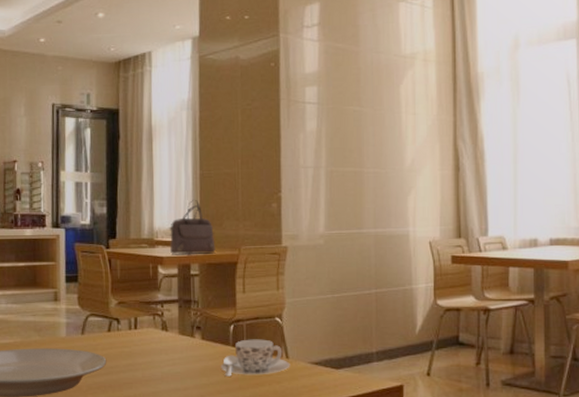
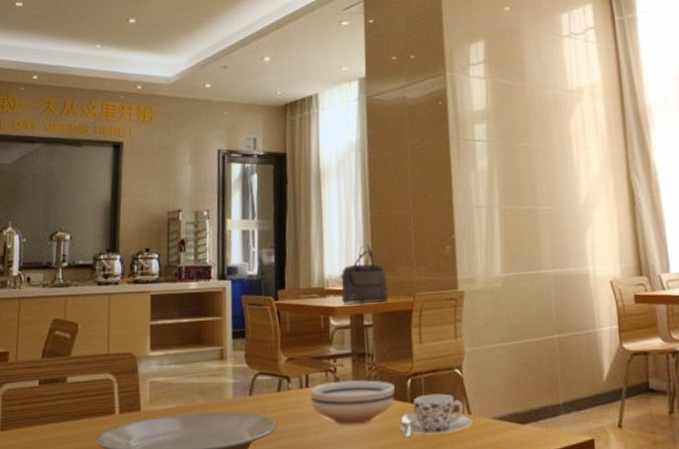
bowl: none [138,323,219,364] -> present [310,379,396,425]

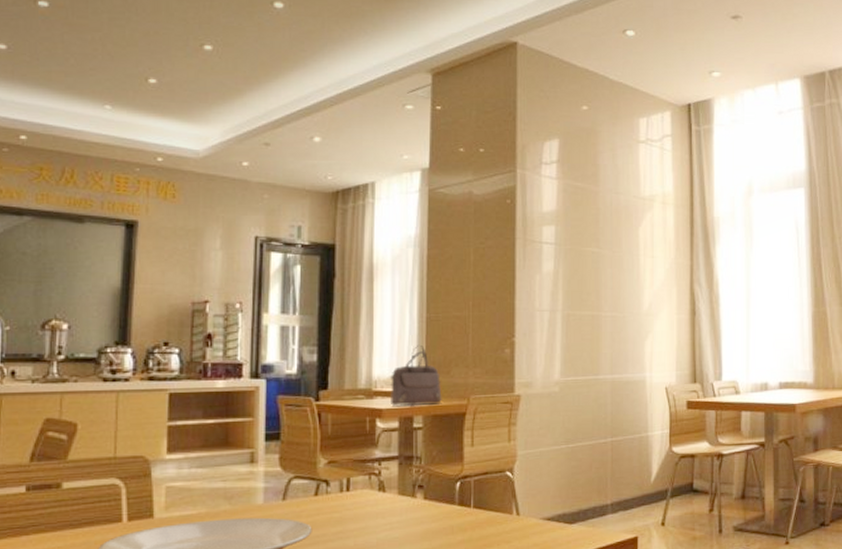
bowl: present [310,379,396,425] -> none [351,482,444,529]
teacup: present [398,393,473,437] -> none [444,496,521,539]

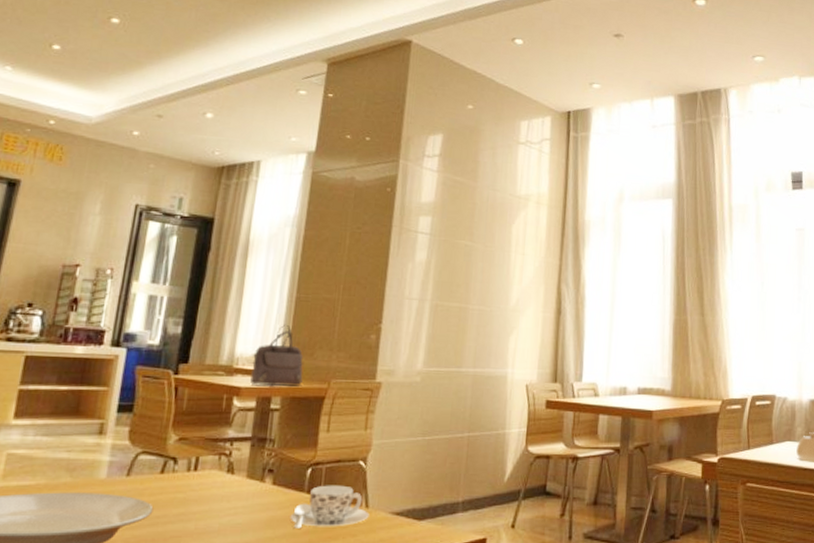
teacup: none [444,496,521,539] -> present [290,485,370,528]

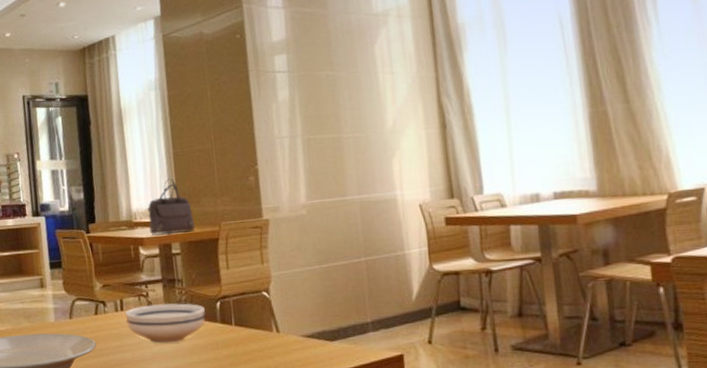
bowl: none [196,465,294,514] -> present [124,303,206,344]
teacup: present [290,485,370,528] -> none [210,314,282,354]

